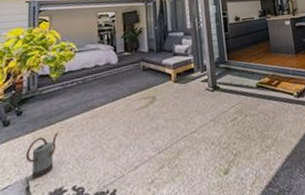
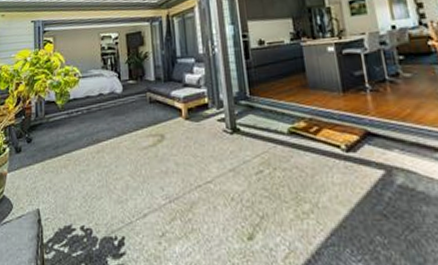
watering can: present [25,133,58,179] -> none [36,166,65,212]

